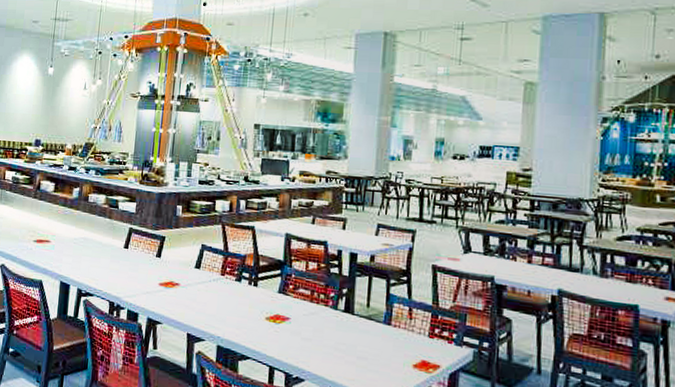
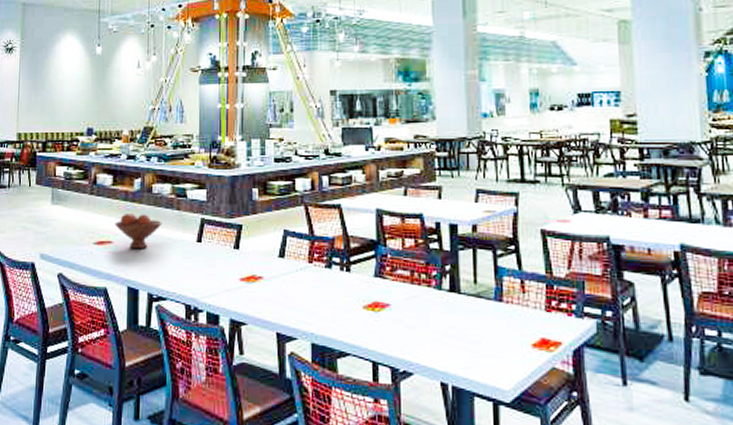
fruit bowl: none [53,217,95,250] -> present [115,212,162,249]

